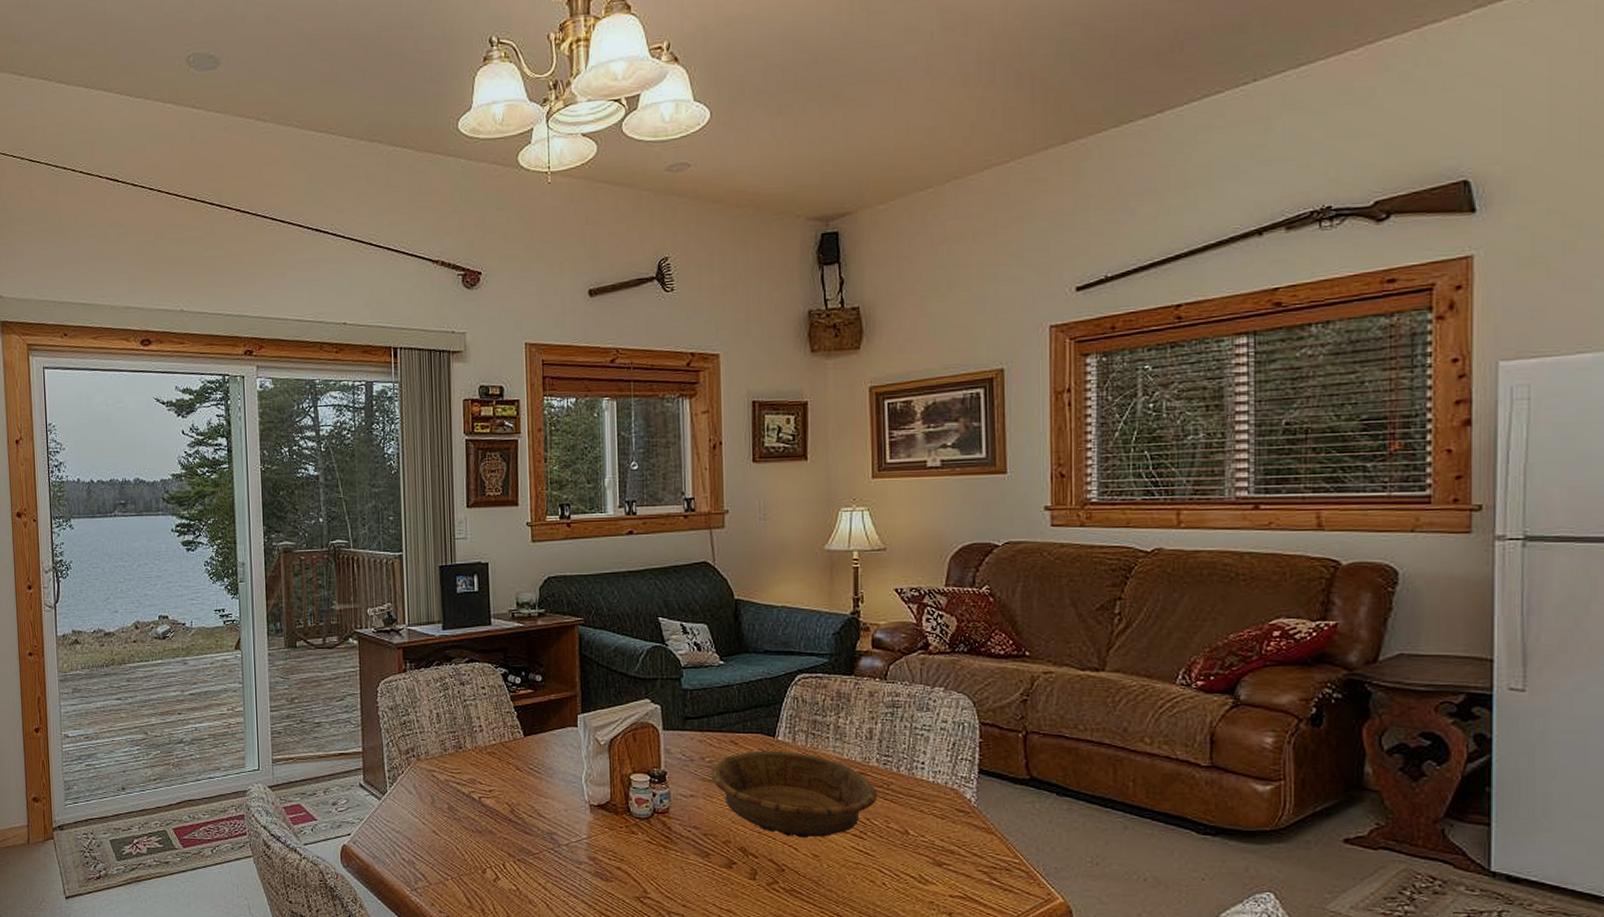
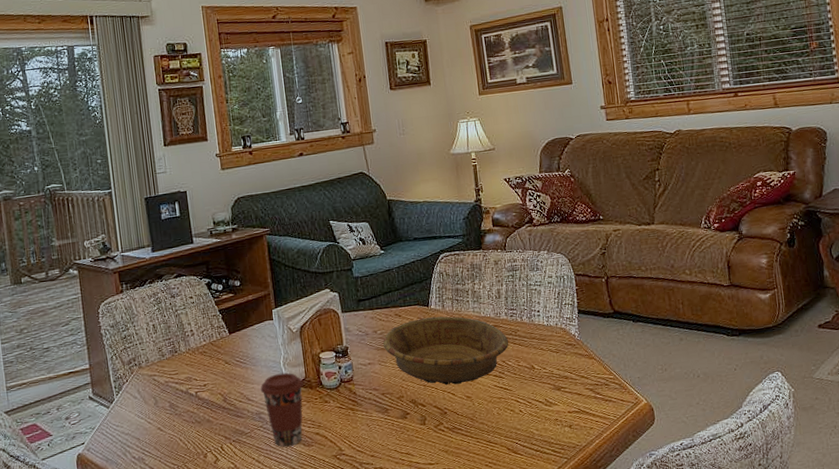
coffee cup: none [554,790,608,878] -> present [260,372,304,447]

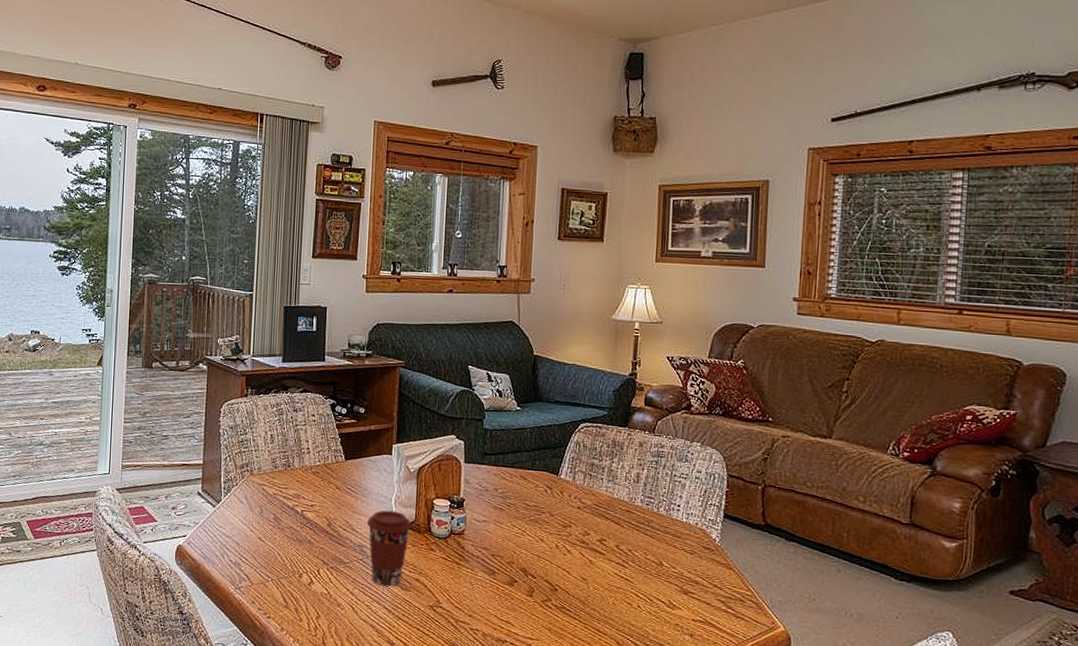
decorative bowl: present [382,316,508,386] -> none [501,486,639,563]

